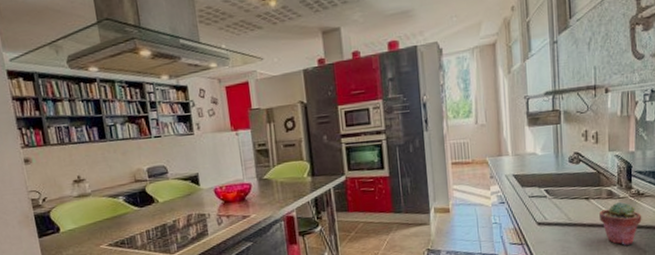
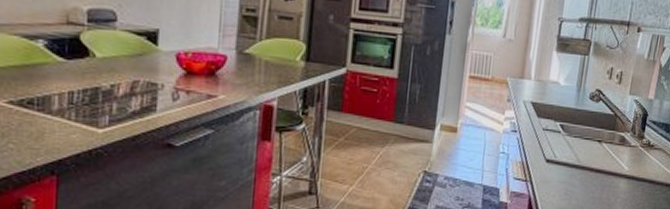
potted succulent: present [599,201,642,245] -> none [607,150,648,198]

